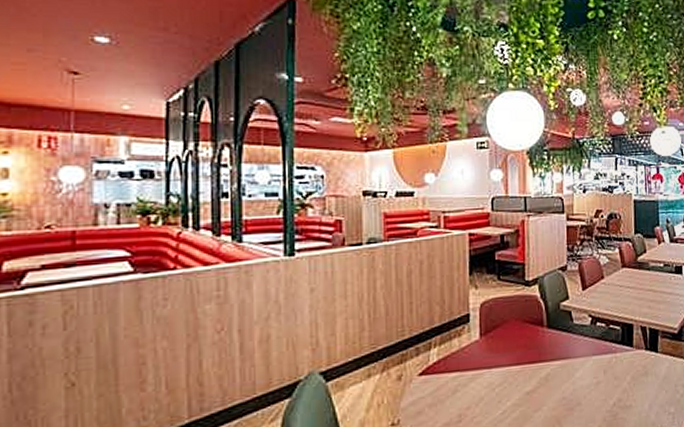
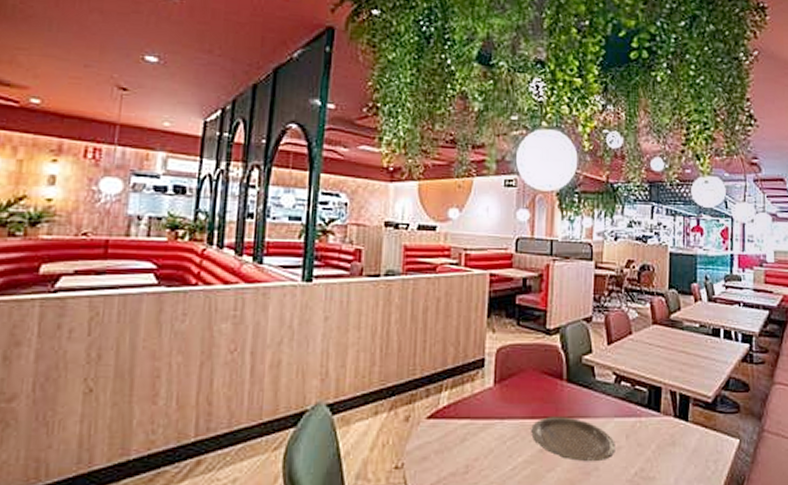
plate: none [517,359,595,399] -> present [531,416,615,462]

